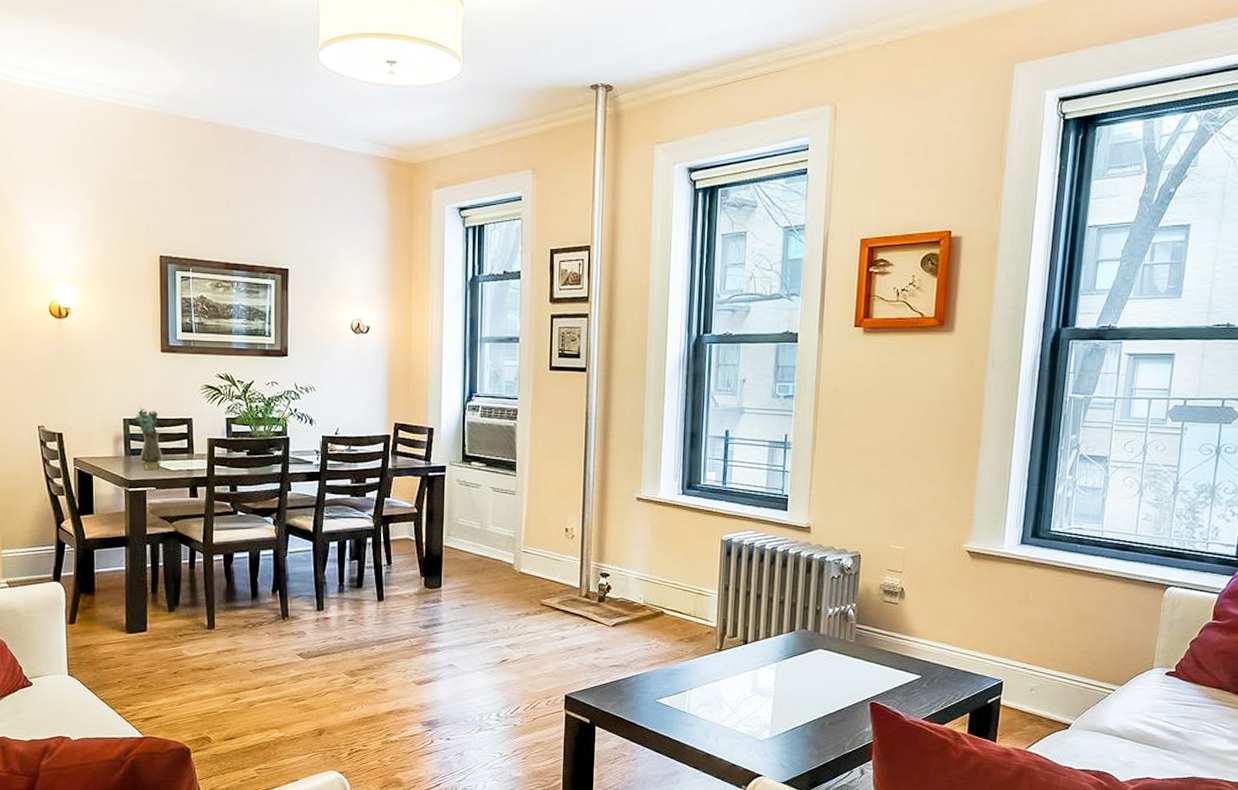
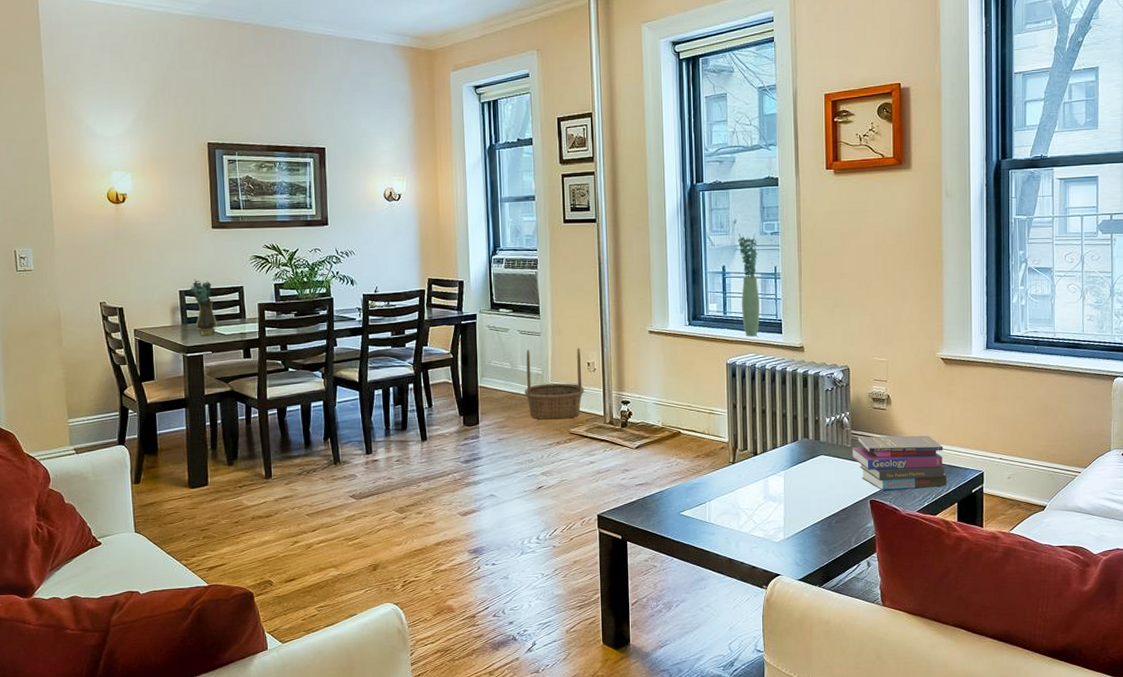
basket: none [493,509,560,589] -> present [524,347,585,420]
vase: none [743,394,768,512] -> present [737,233,760,337]
books: none [854,631,961,695] -> present [852,435,947,491]

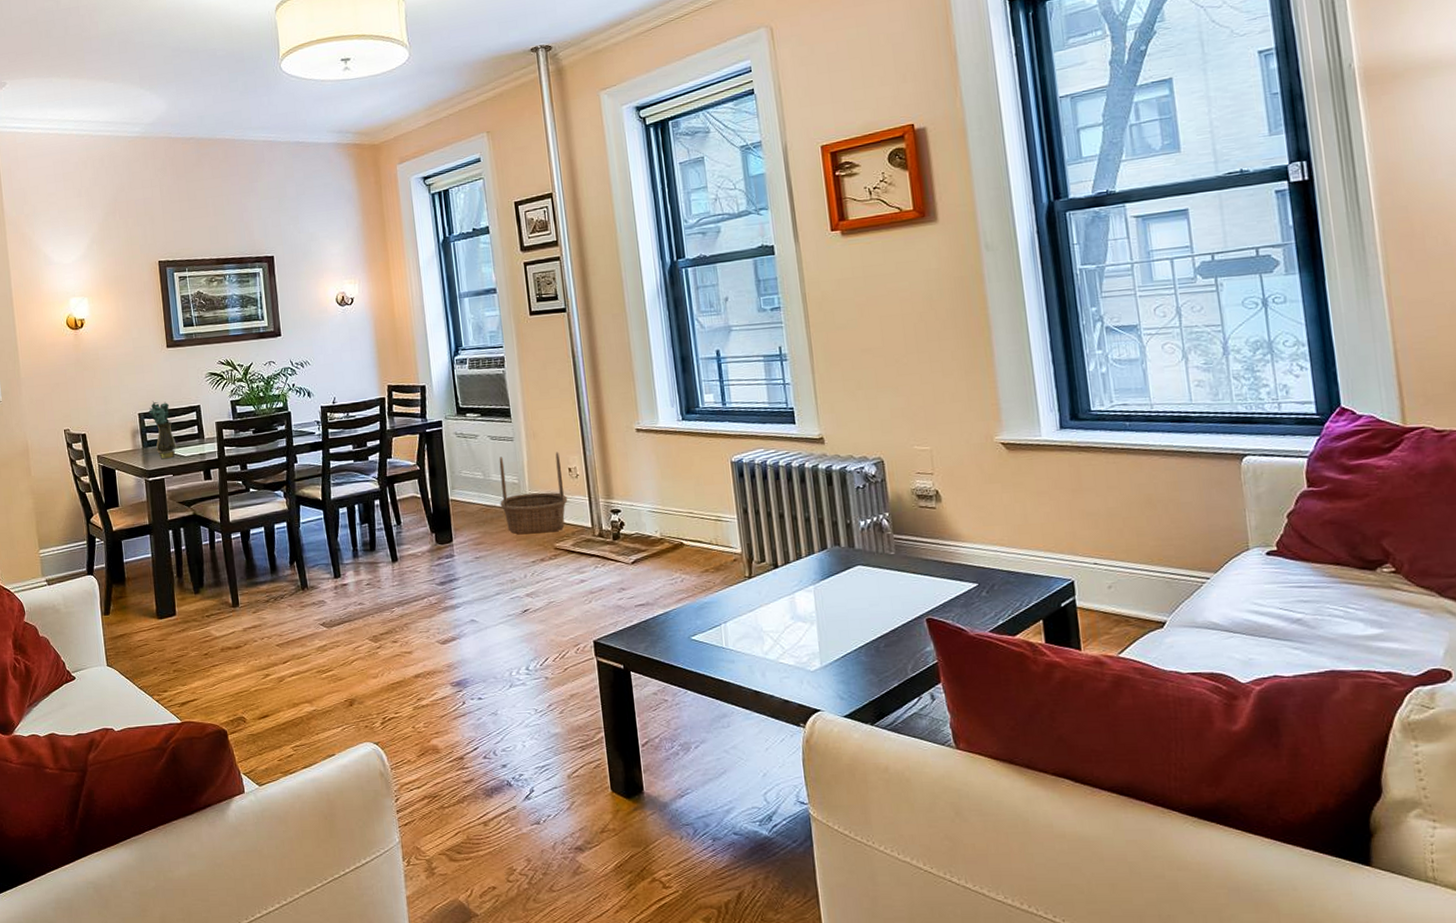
vase: present [737,233,760,337] -> none [731,311,767,430]
books: present [852,435,947,491] -> none [896,538,1026,607]

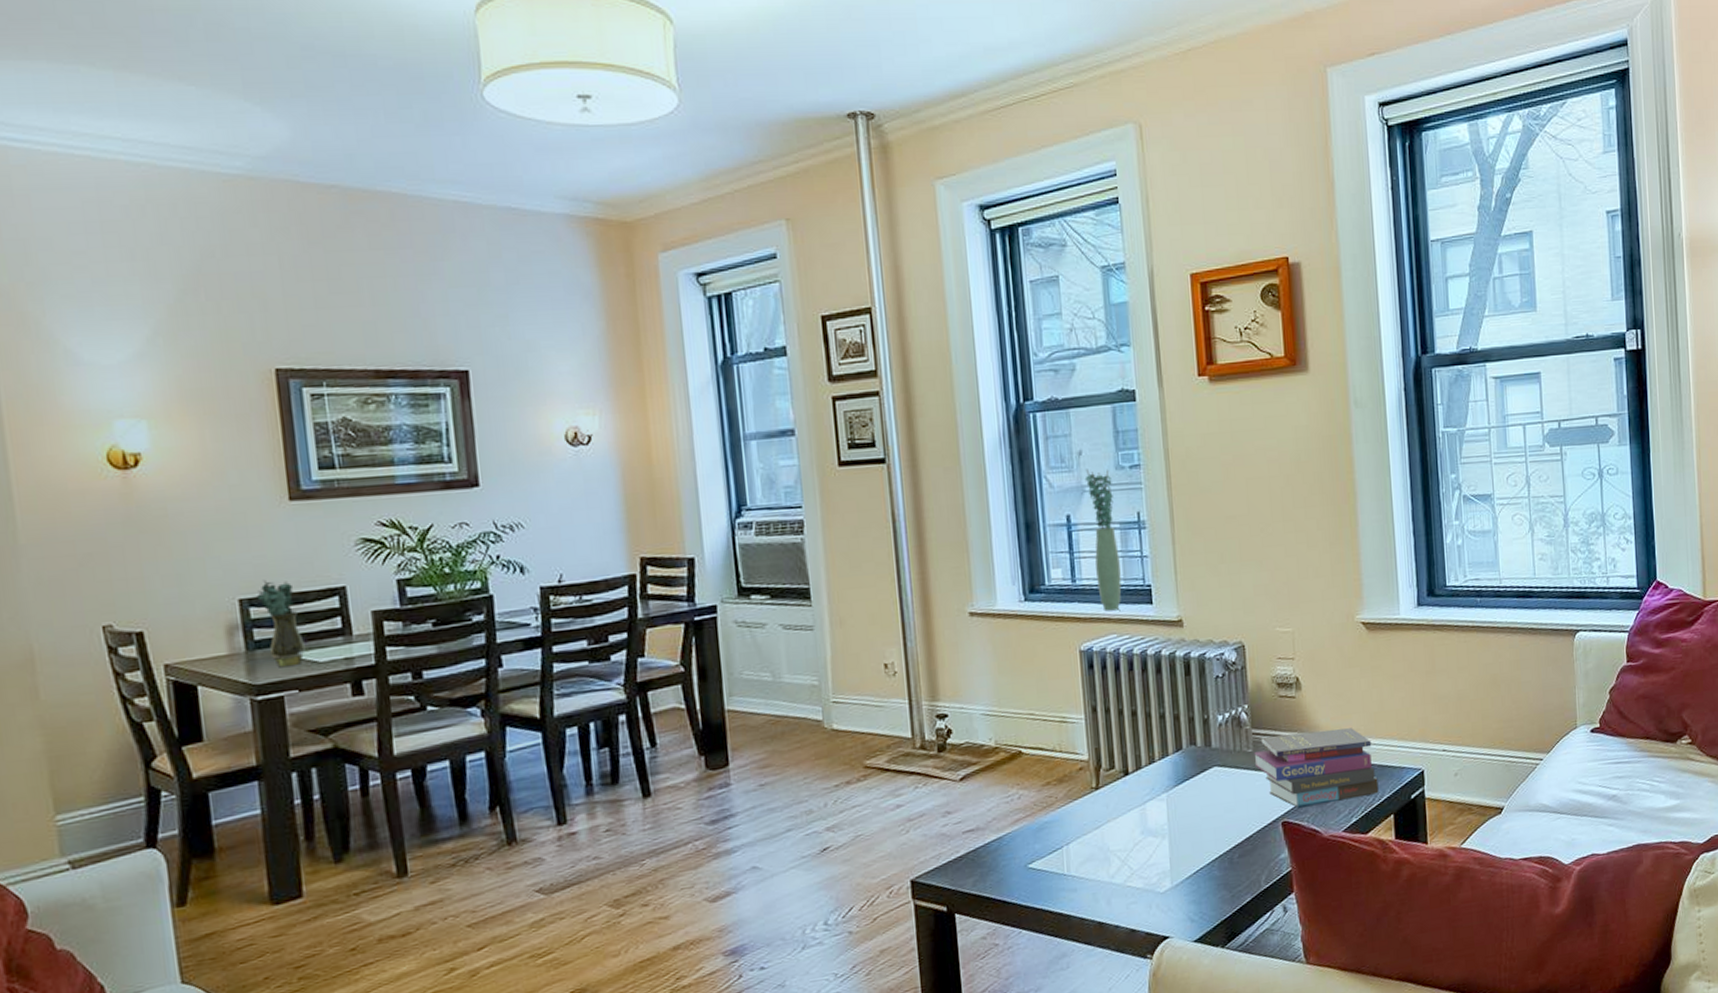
basket: present [499,452,568,535] -> none [793,643,883,752]
vase: none [731,311,767,430] -> present [1084,469,1122,612]
books: none [896,538,1026,607] -> present [1254,728,1379,808]

